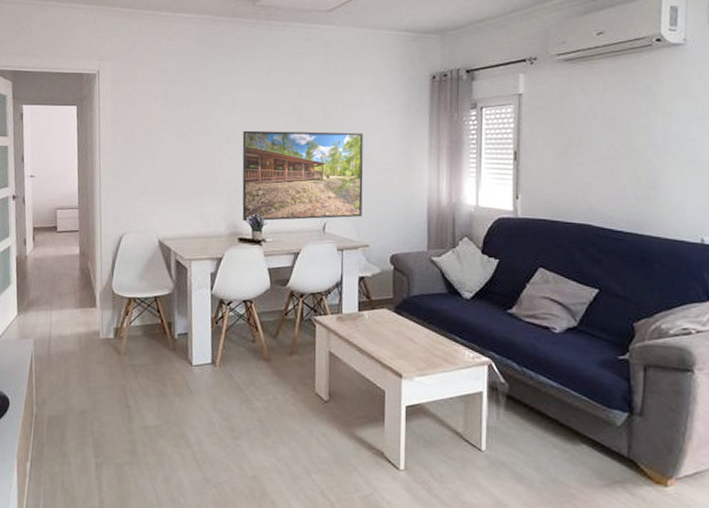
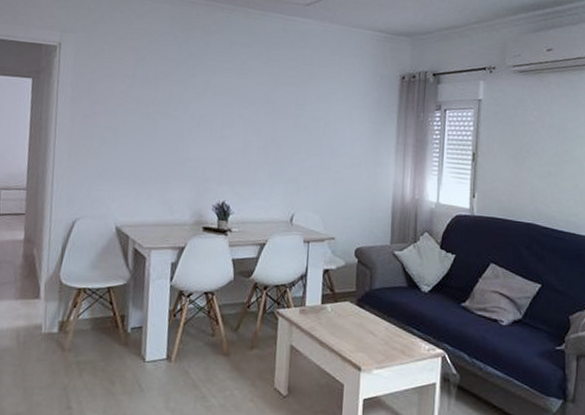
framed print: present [242,130,364,222] -> none [208,116,335,210]

